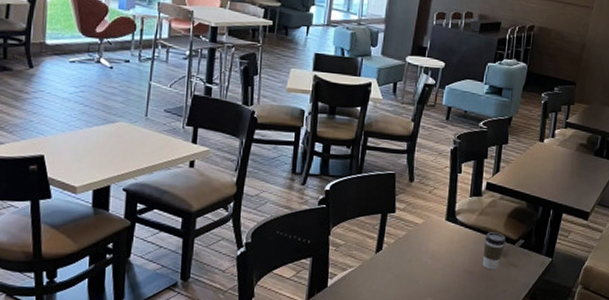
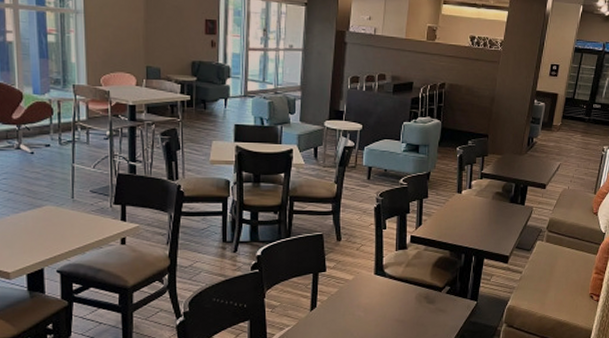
coffee cup: present [482,232,506,270] -> none [412,282,432,317]

